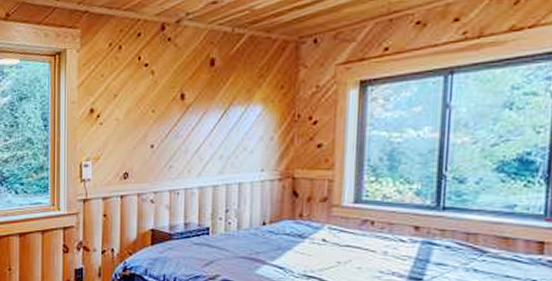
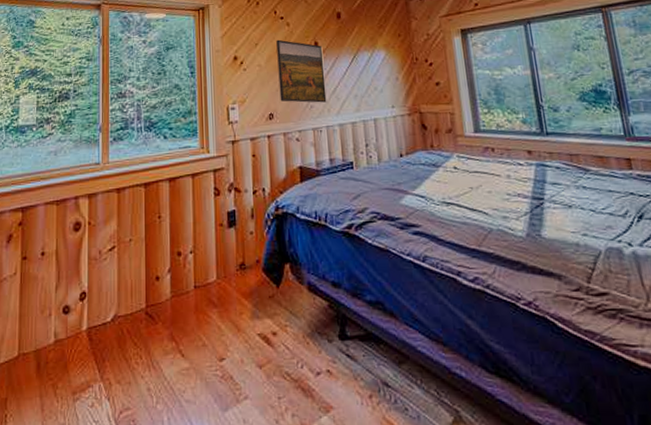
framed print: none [137,90,190,163] -> present [276,39,327,103]

